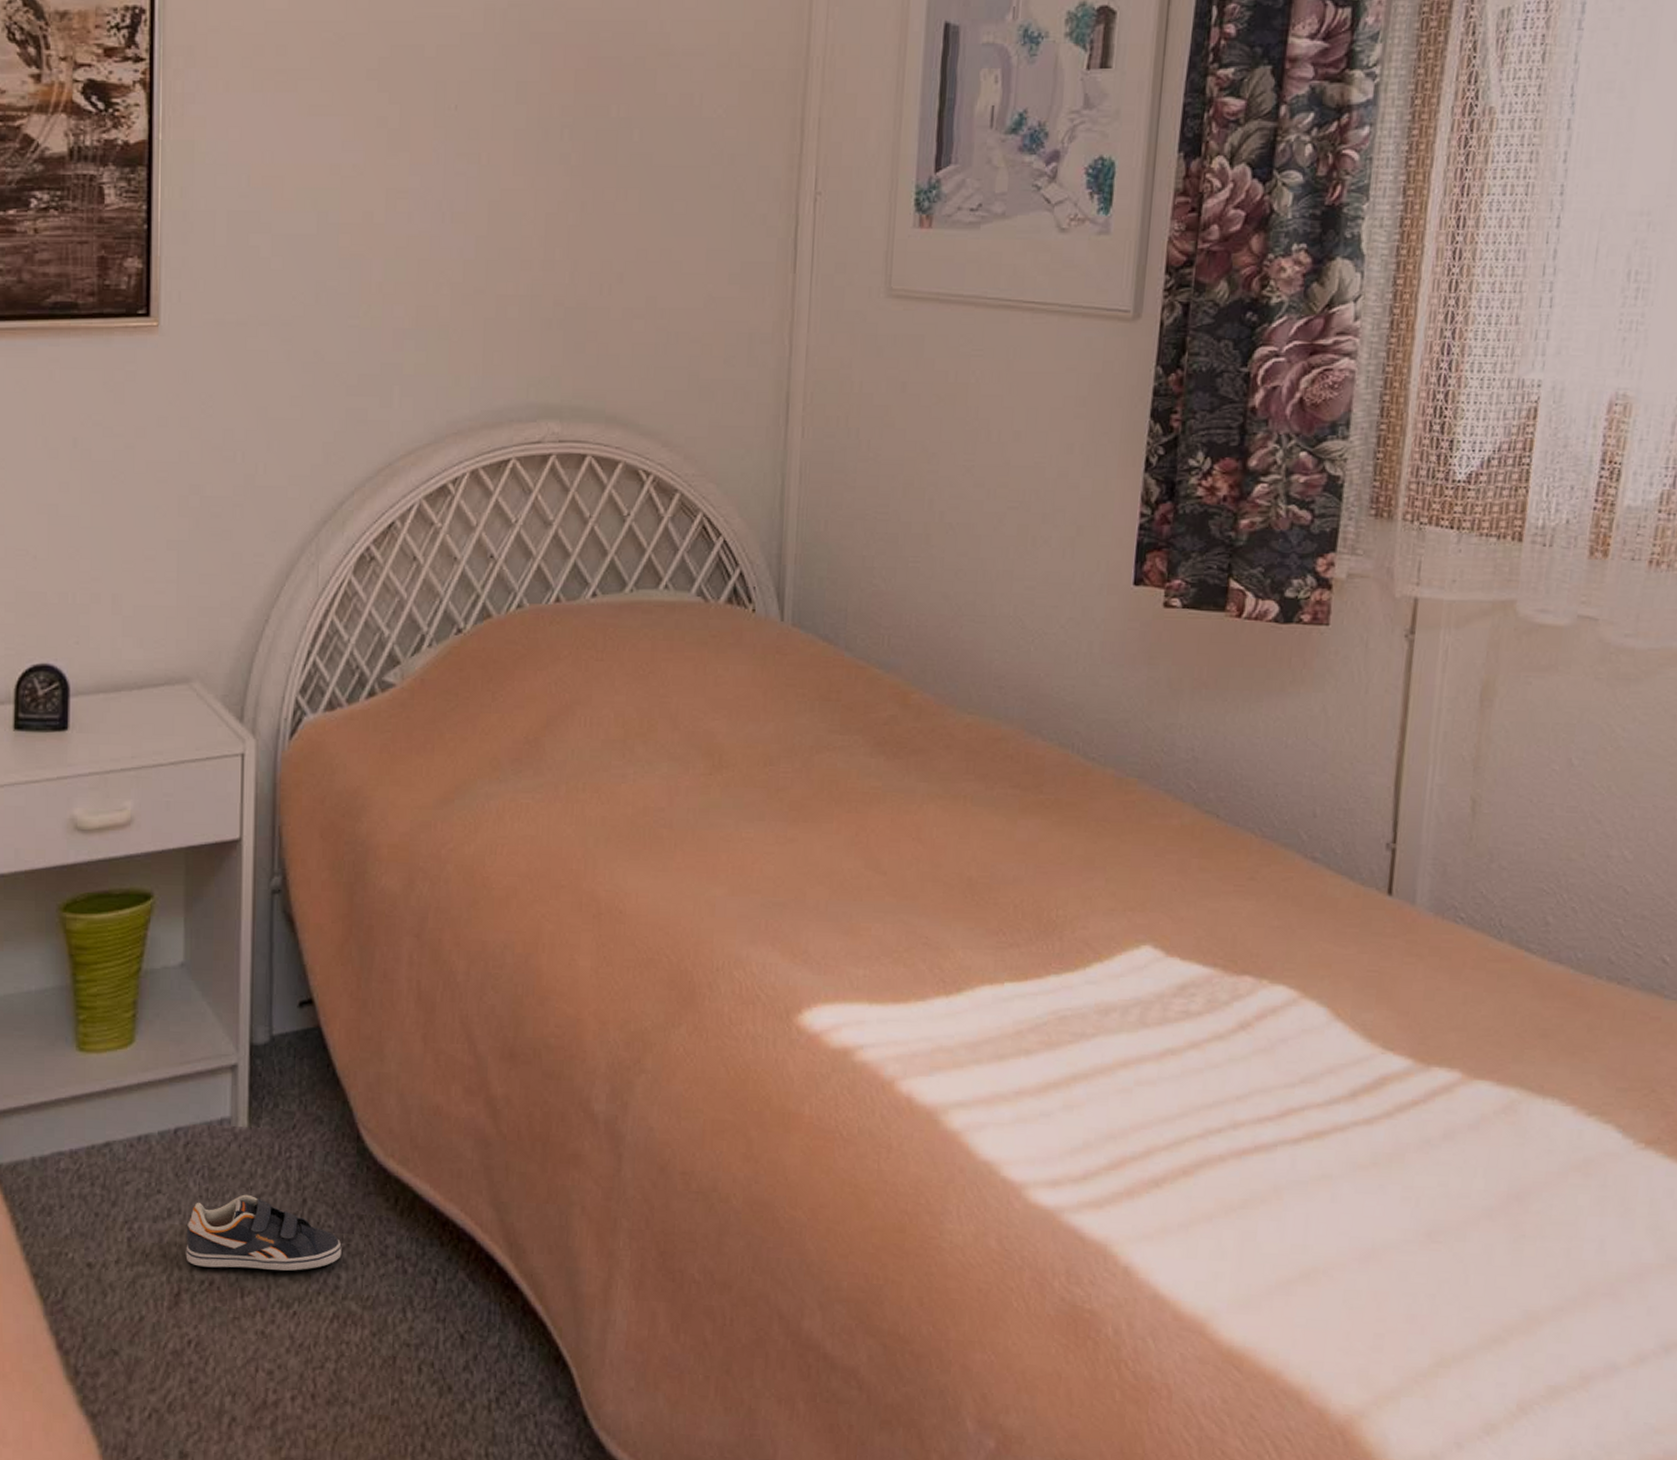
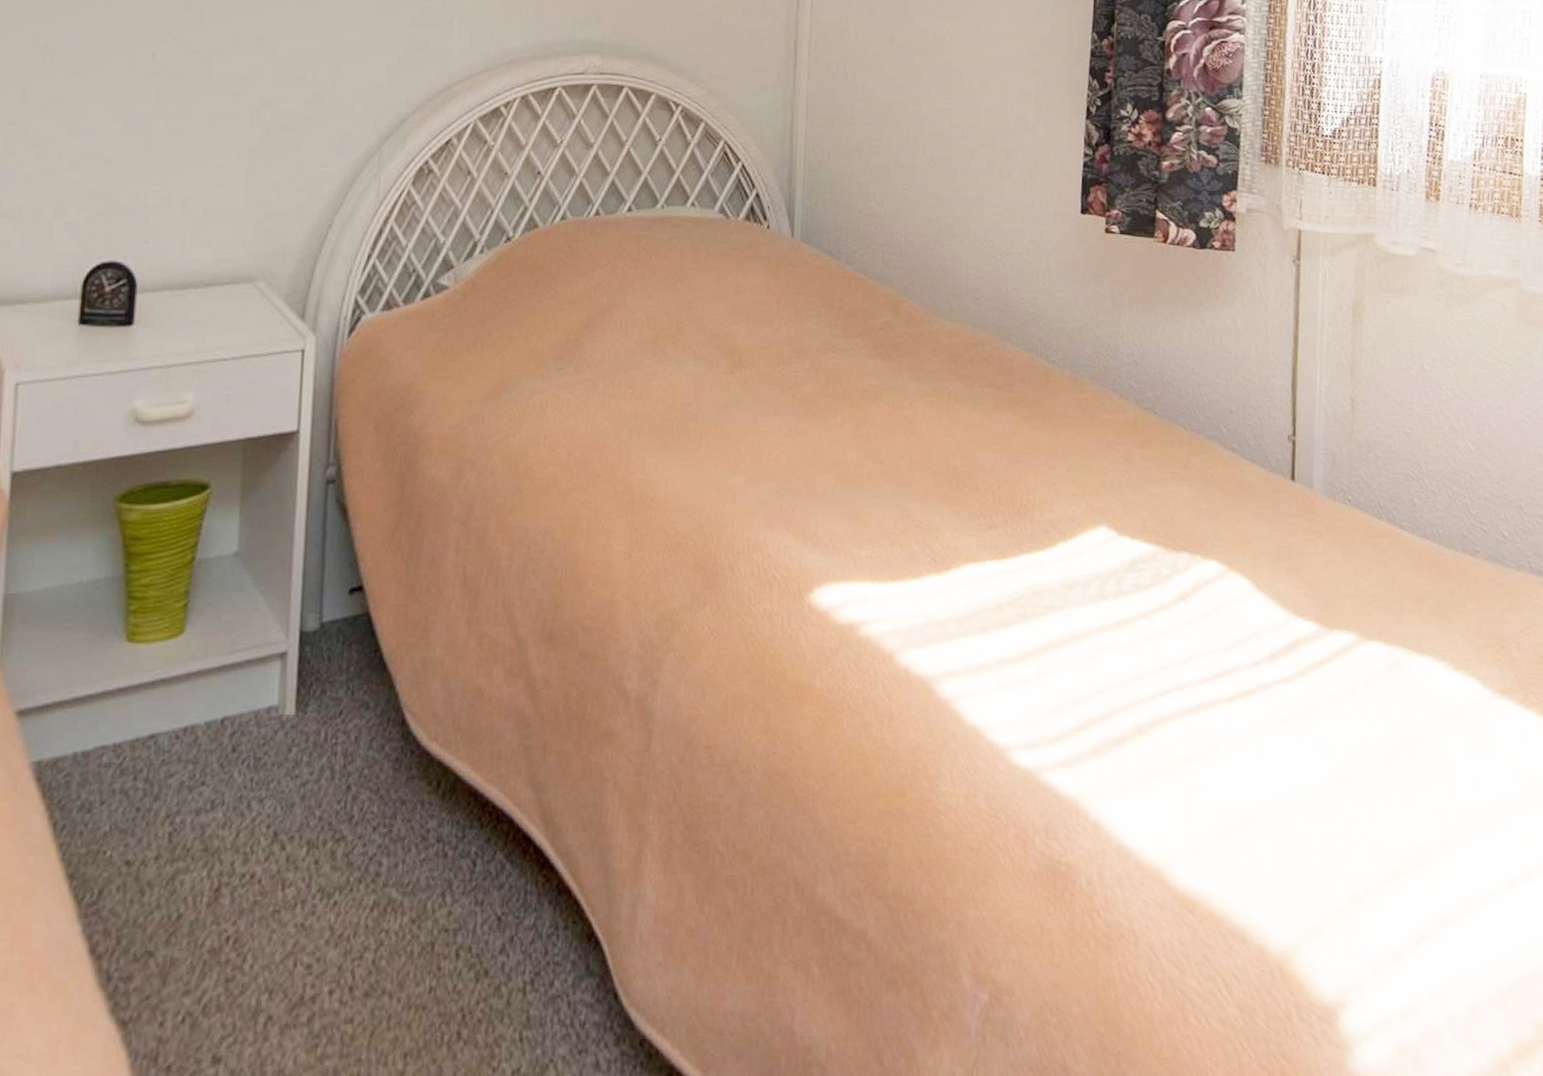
sneaker: present [185,1194,342,1271] -> none [227,783,384,860]

